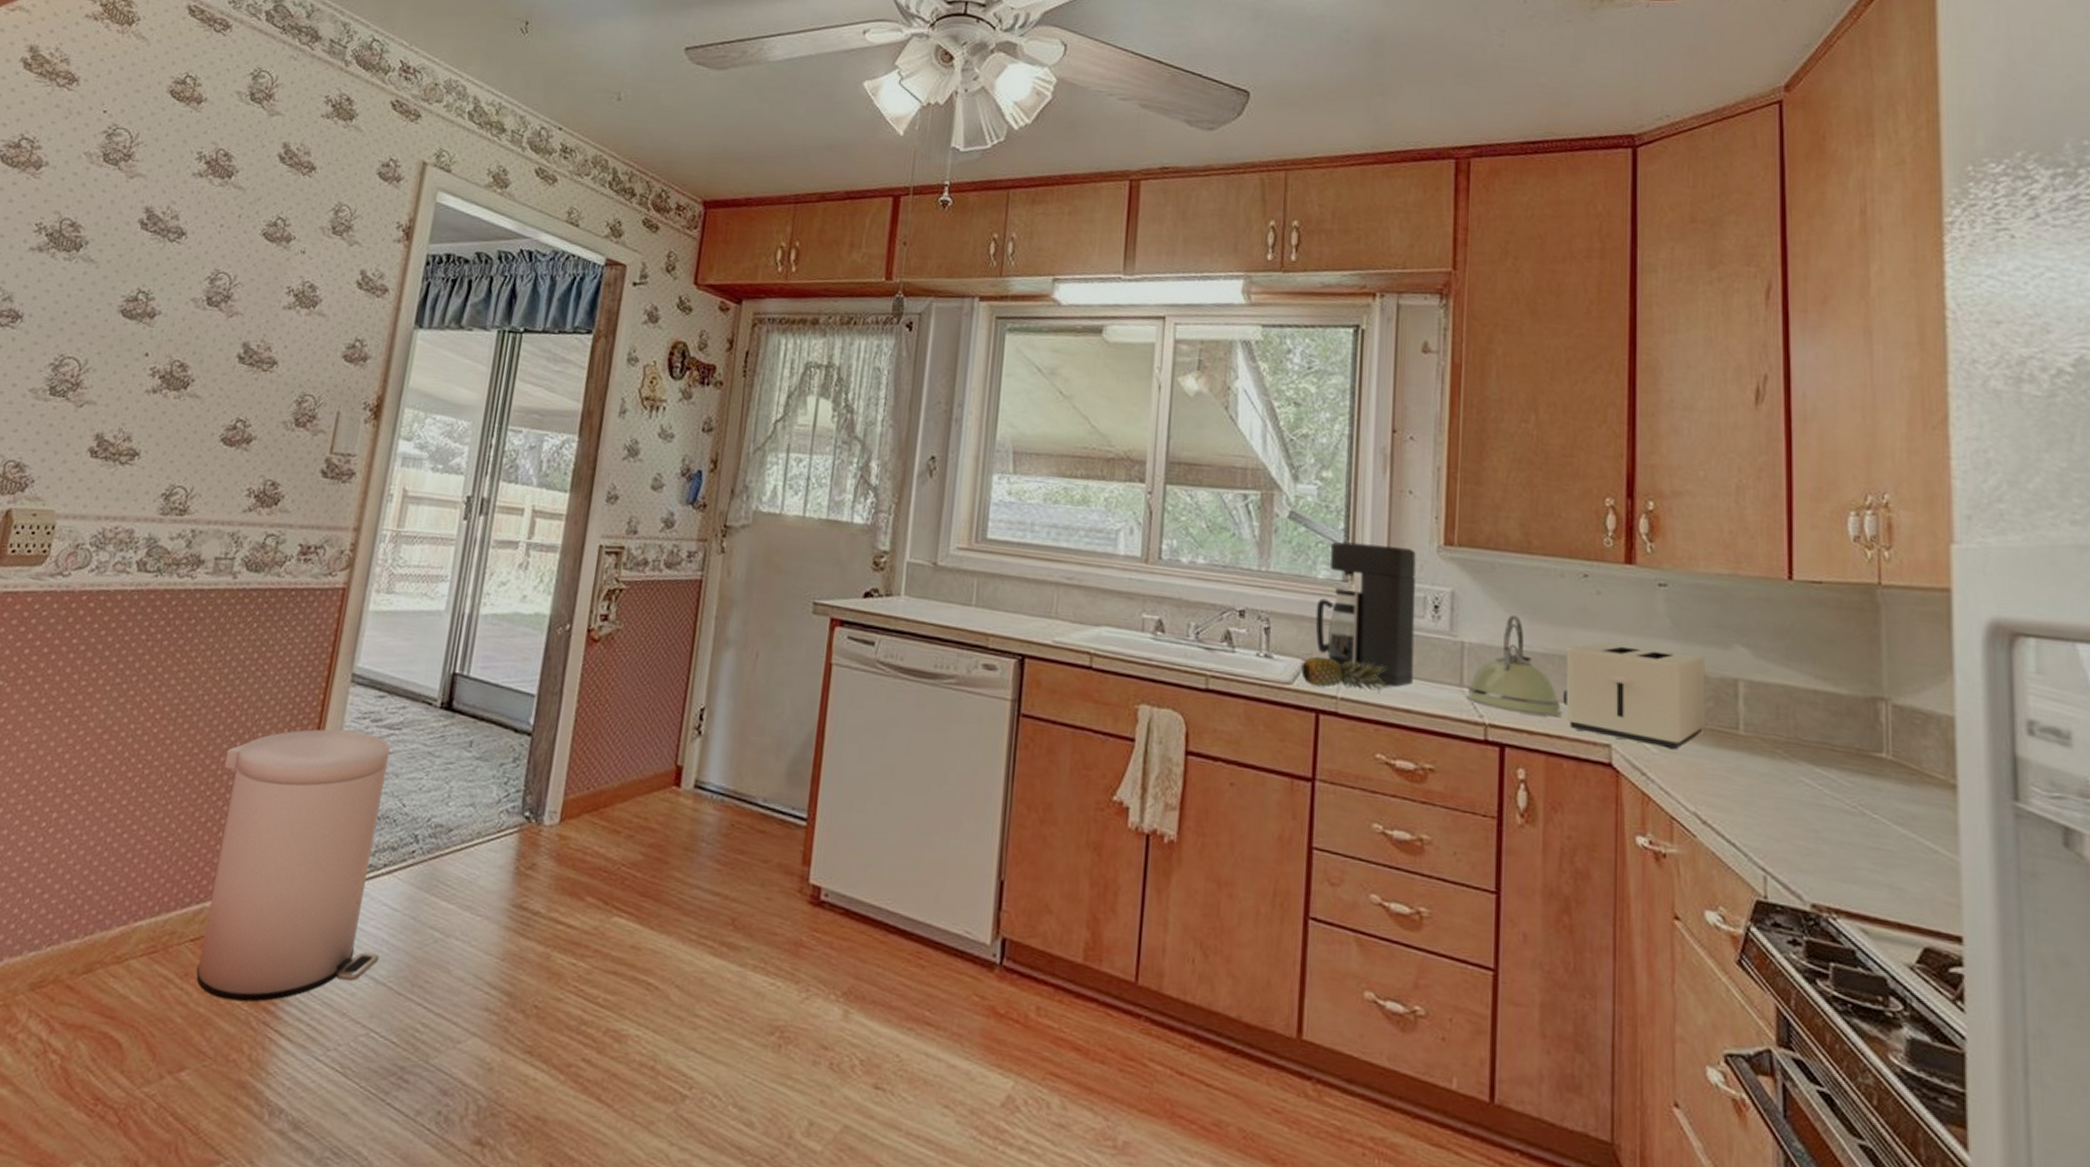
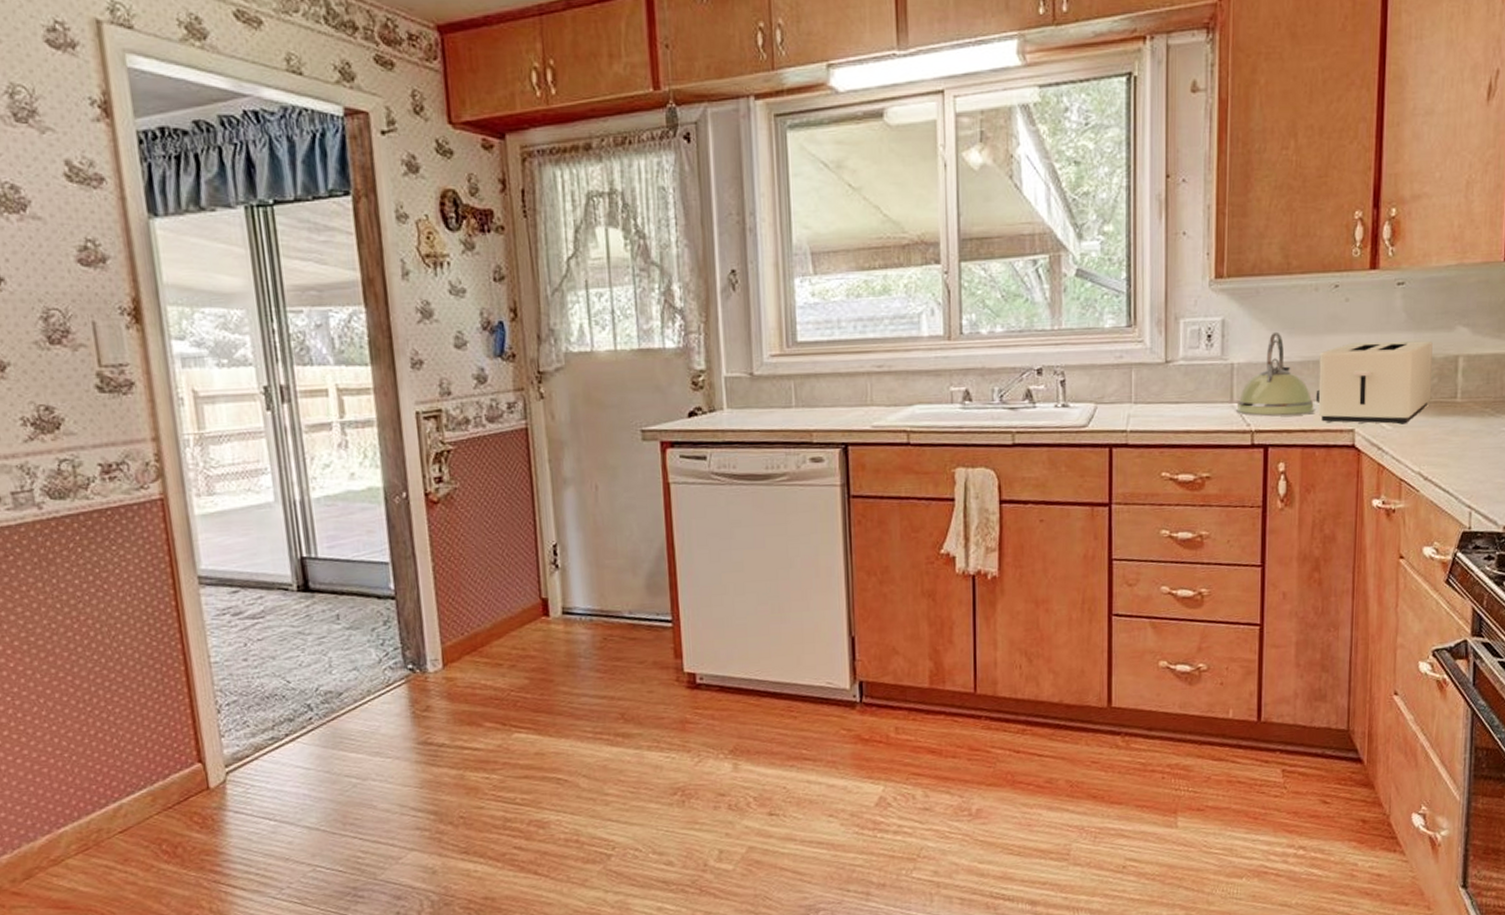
pedal bin: present [196,729,391,1002] -> none [93,627,306,872]
fruit: present [1301,656,1388,694] -> none [1095,395,1169,425]
coffee maker: present [1315,541,1416,688] -> none [1105,287,1192,415]

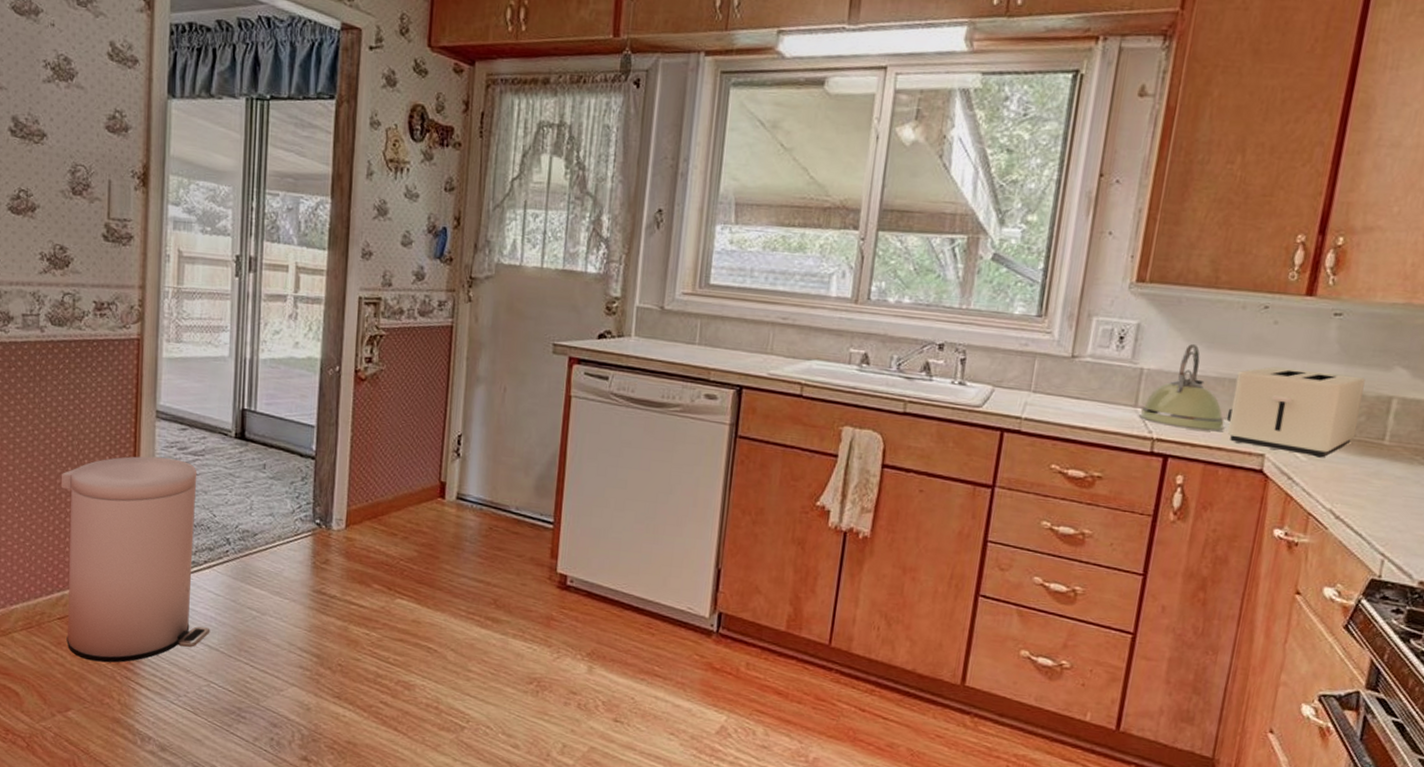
pedal bin: none [93,627,306,872] -> present [60,456,210,663]

